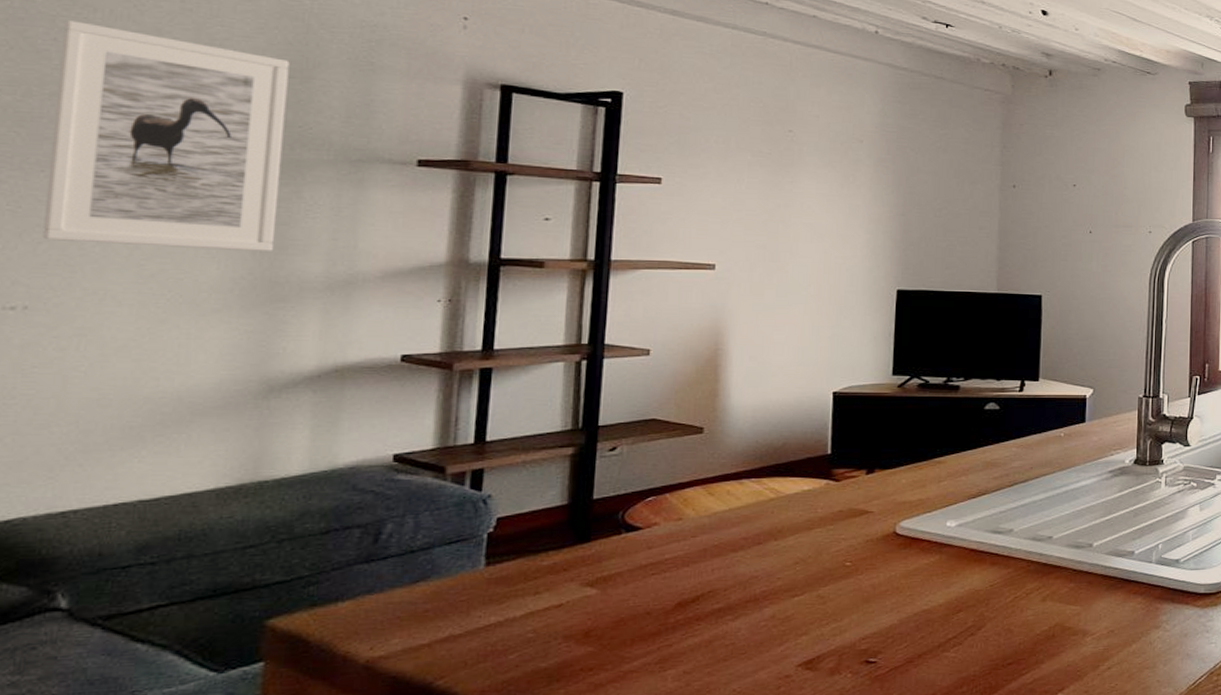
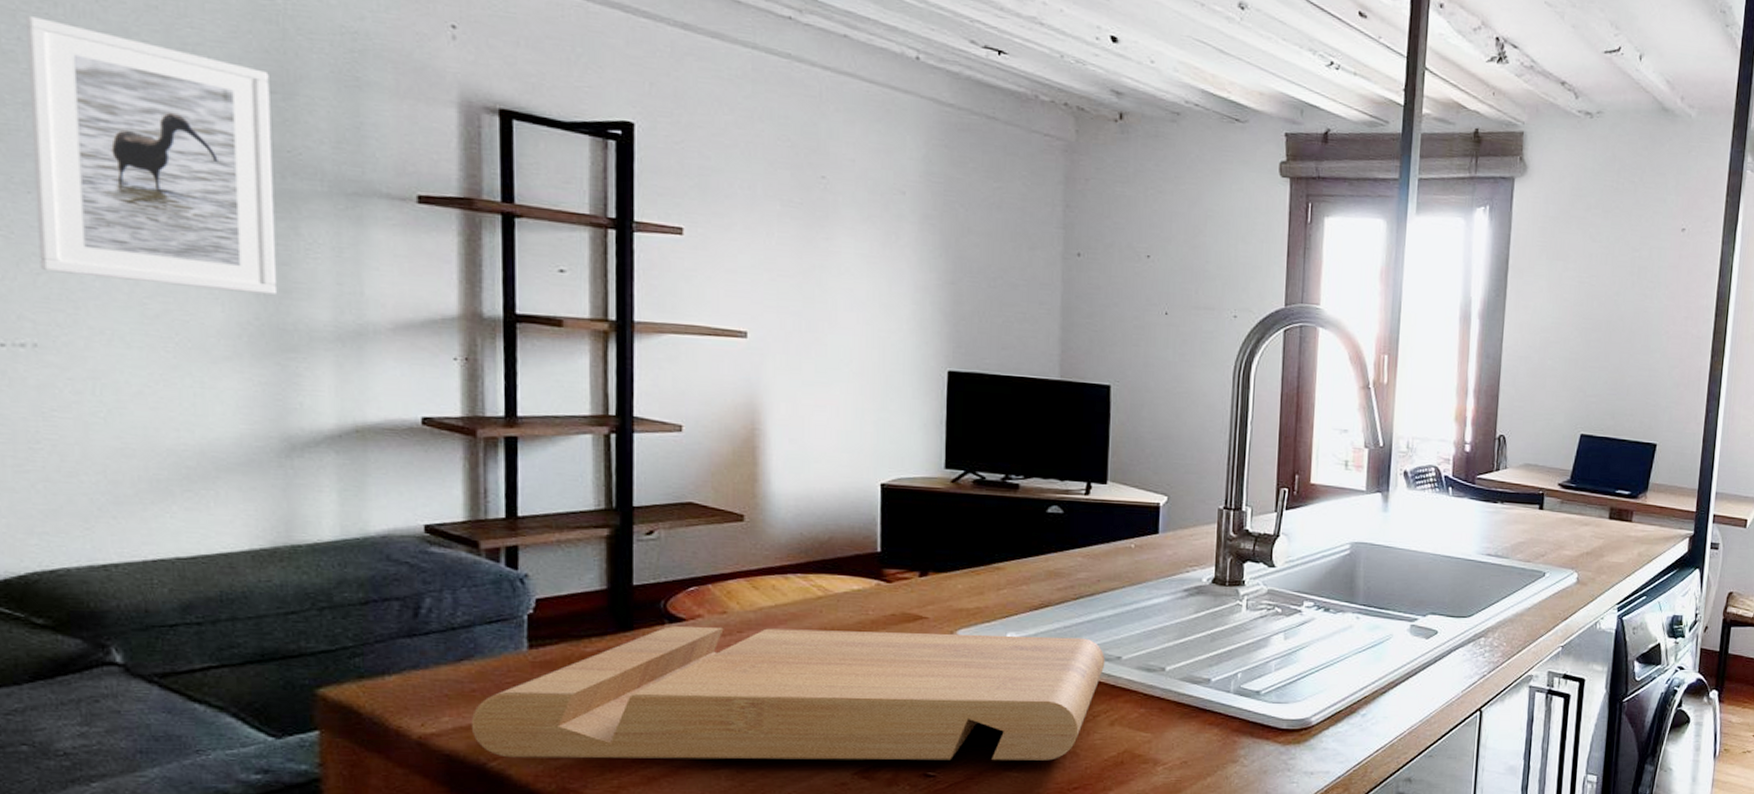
cutting board: none [420,521,1038,675] -> present [471,626,1106,761]

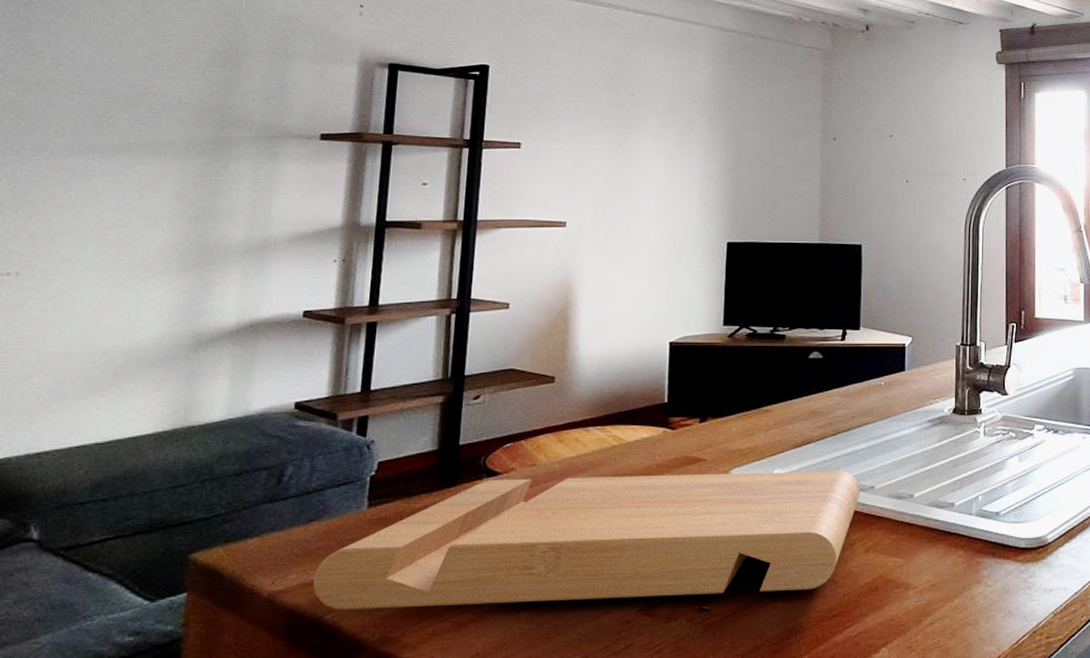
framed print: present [26,16,277,294] -> none [32,26,223,219]

